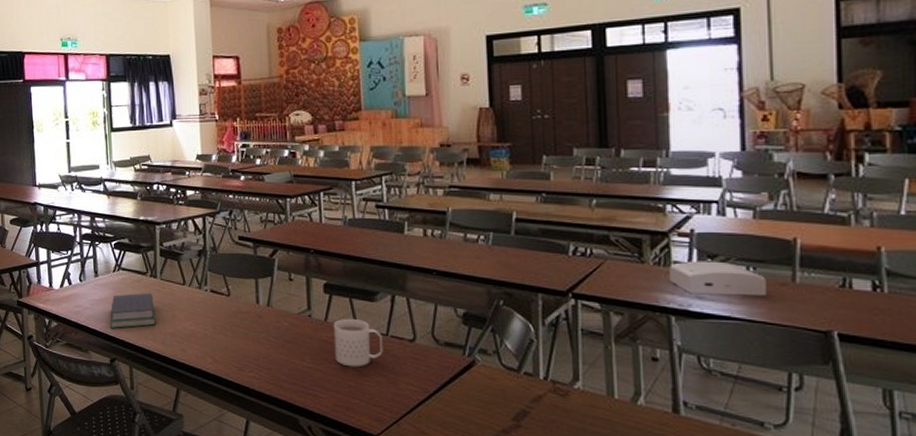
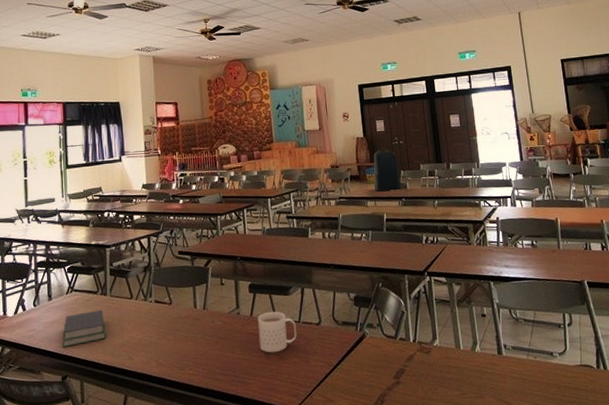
backpack: none [501,125,542,182] -> present [373,149,402,191]
tissue dispenser: present [669,261,768,296] -> none [486,238,546,265]

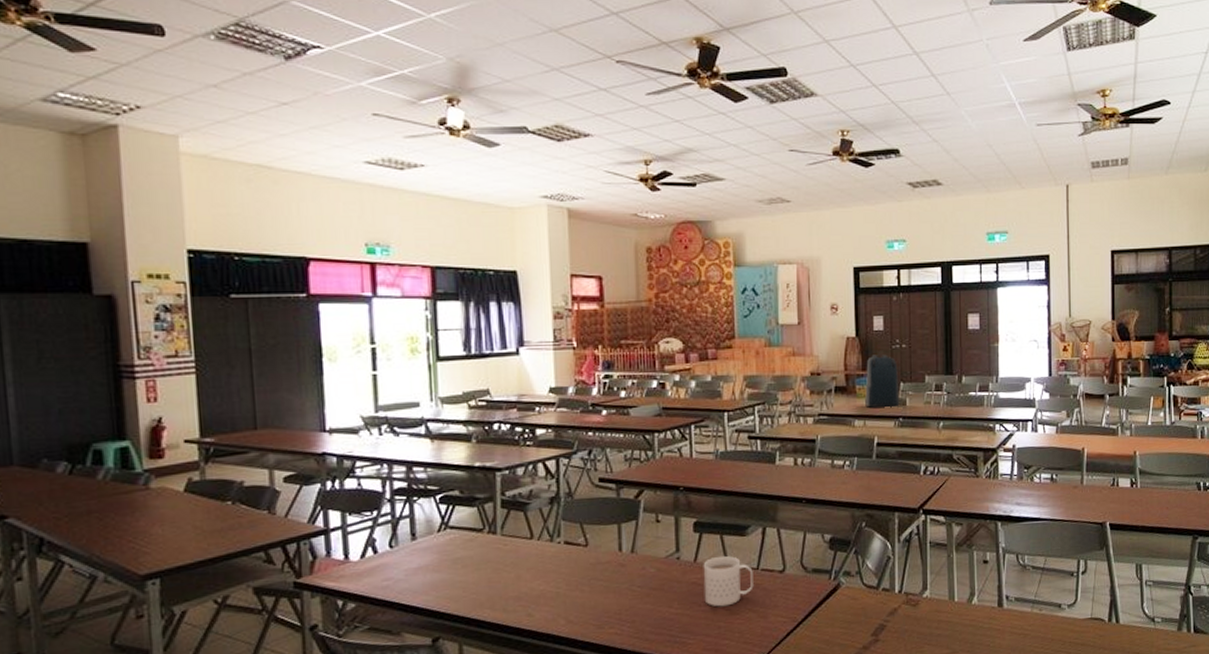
book: present [62,309,106,347] -> none [432,552,495,601]

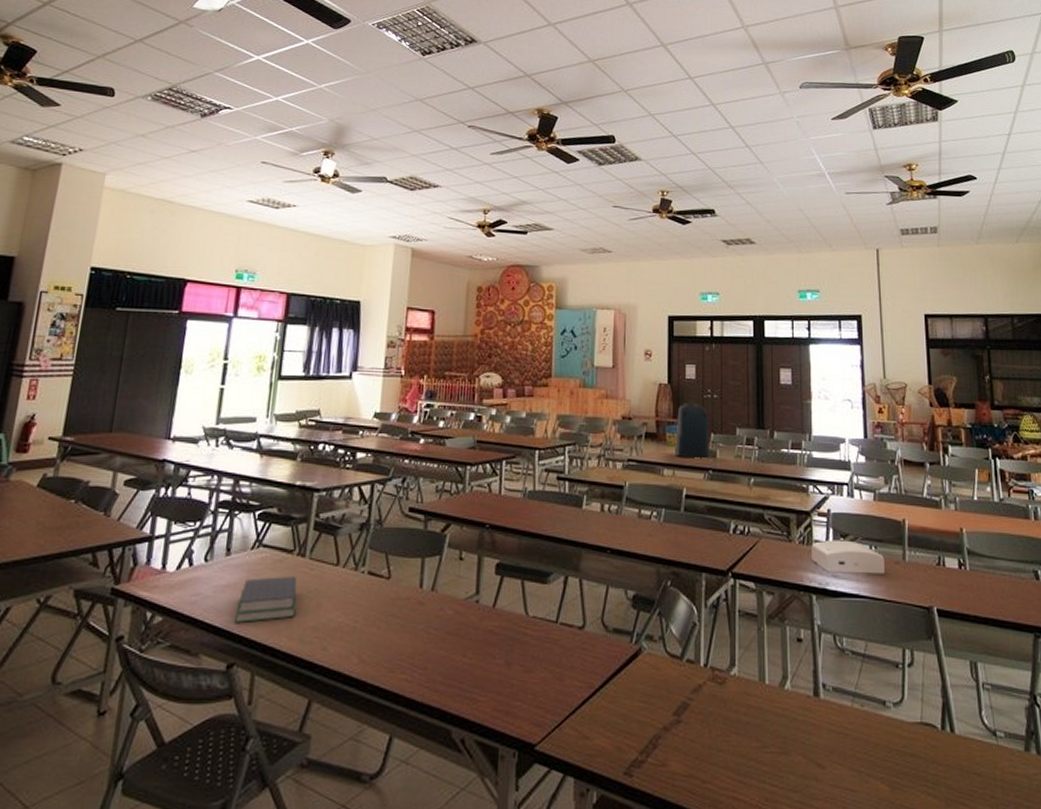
book: none [432,552,495,601] -> present [235,575,297,623]
mug: present [703,555,754,607] -> none [499,603,552,662]
tissue dispenser: none [997,471,1065,502] -> present [811,540,886,574]

